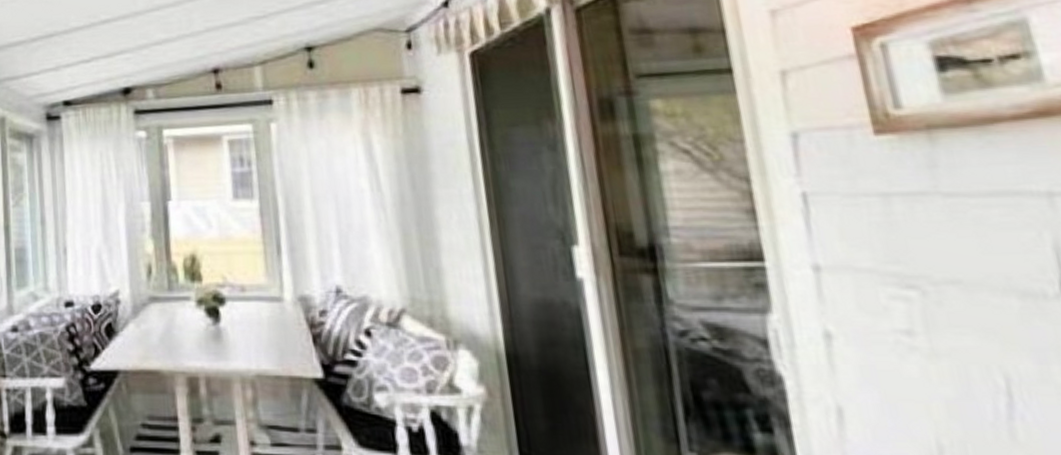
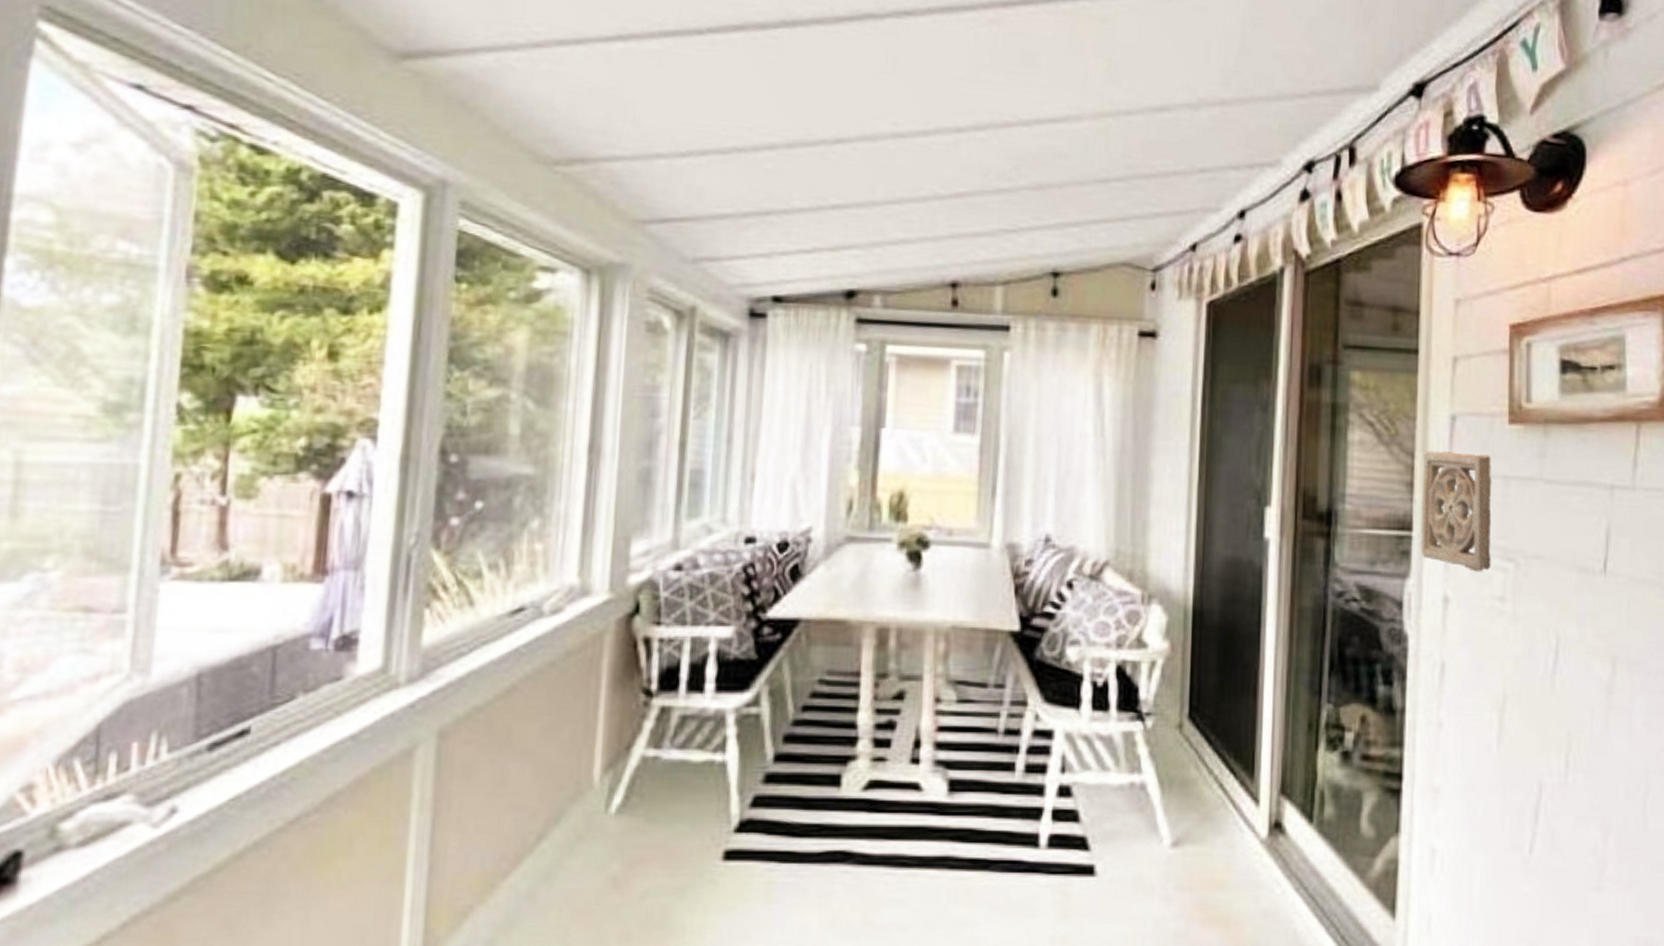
wall ornament: none [763,171,885,303] -> present [1421,451,1492,572]

